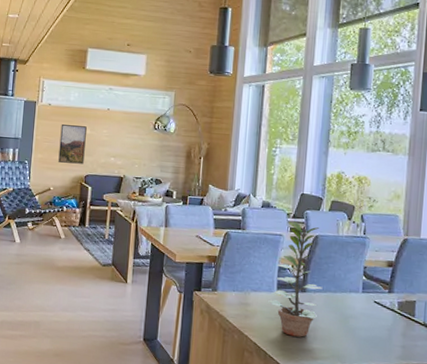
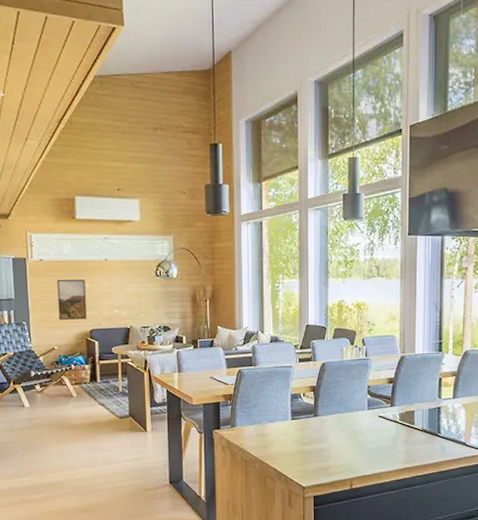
plant: present [268,221,323,337] -> none [284,352,333,458]

